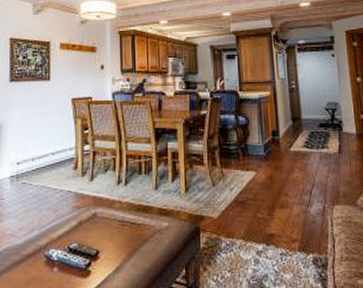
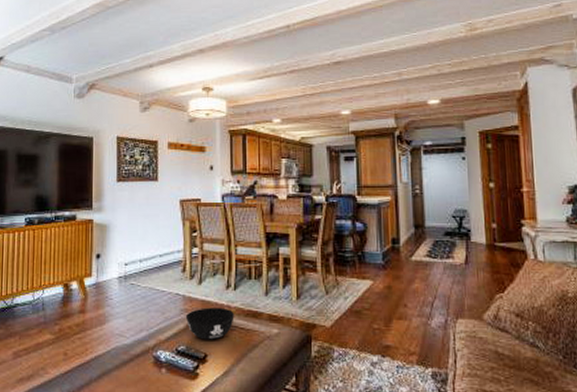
bowl: none [77,203,126,236] -> present [185,307,234,340]

